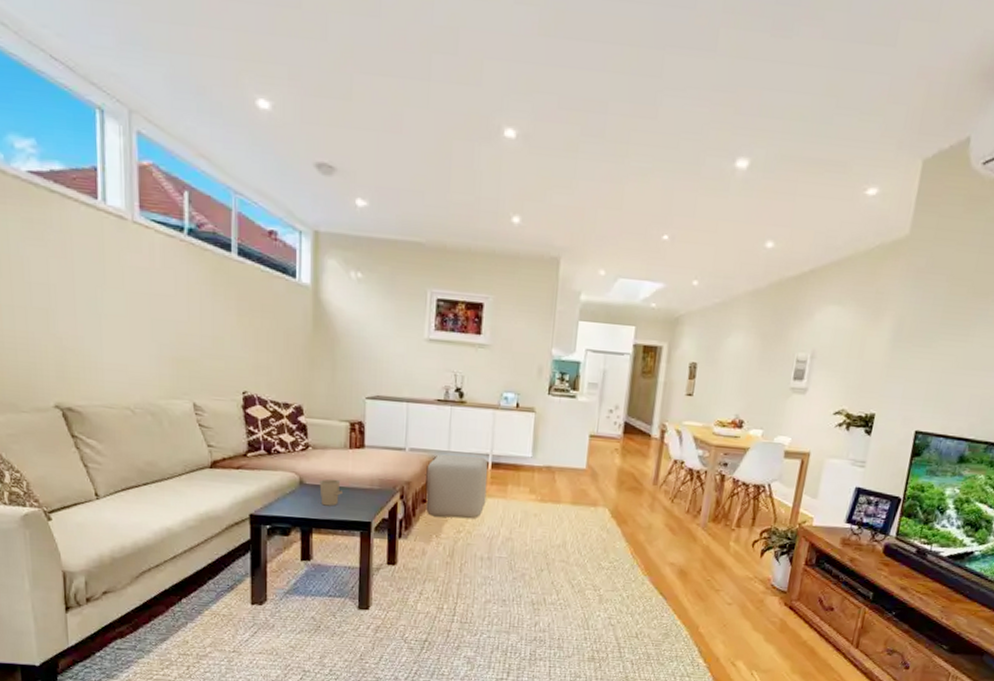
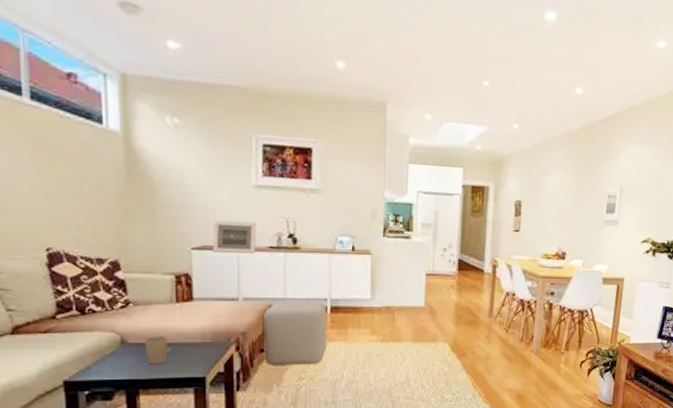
picture frame: none [385,371,426,406] -> present [212,220,256,253]

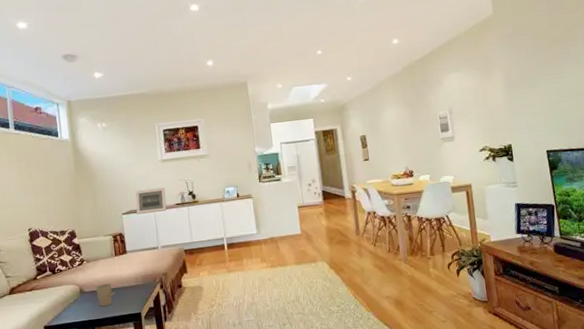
pouf: present [263,301,327,365] -> none [177,241,229,298]

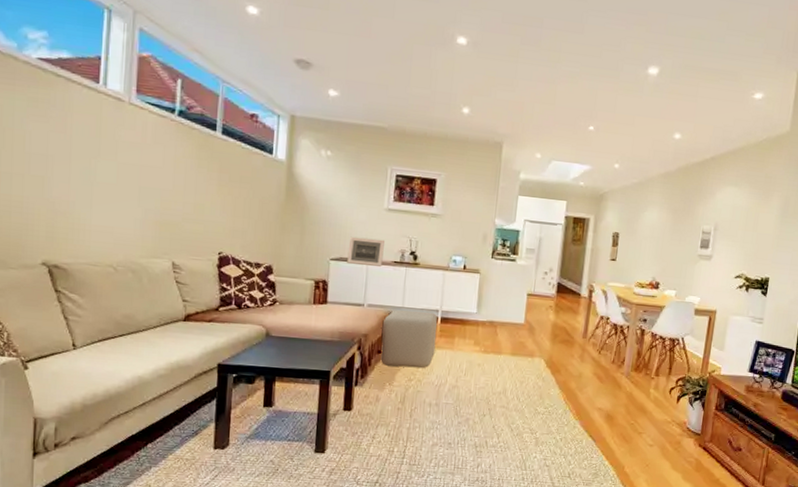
cup: present [95,283,116,307] -> none [284,331,306,357]
pouf: none [177,241,229,298] -> present [380,310,438,369]

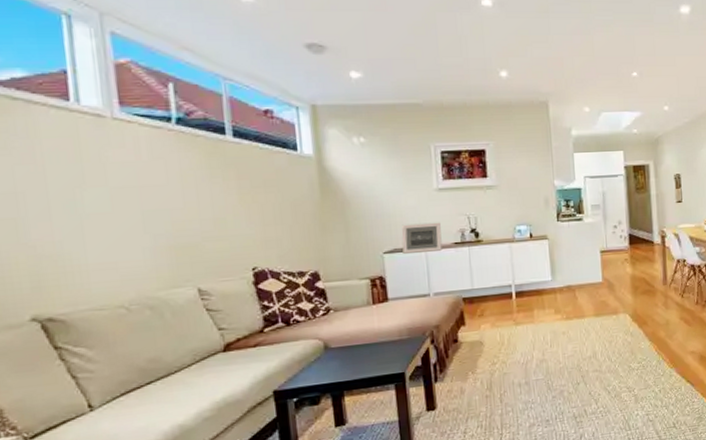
pouf: present [380,310,438,369] -> none [453,288,516,354]

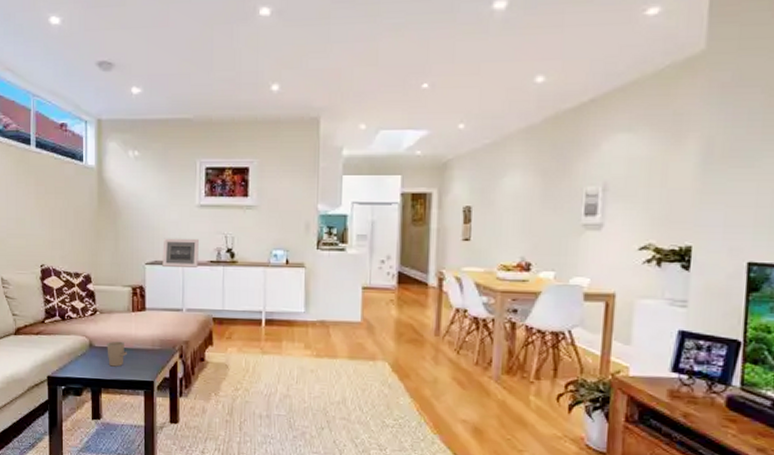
cup: none [345,337,372,366] -> present [107,341,128,367]

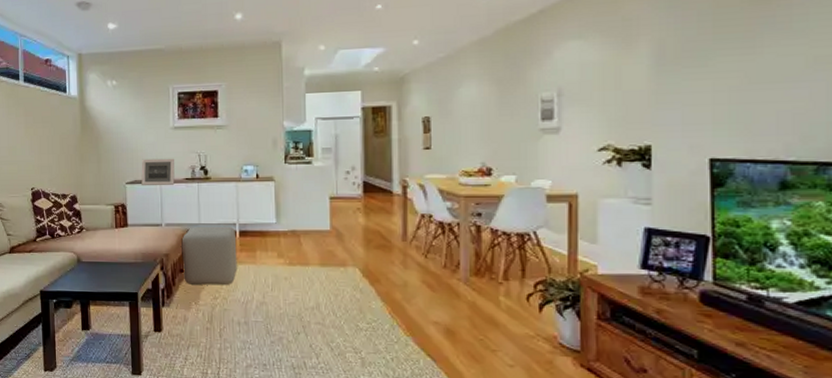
cup: present [107,341,128,367] -> none [93,256,113,280]
pouf: none [203,313,262,377] -> present [181,226,237,286]

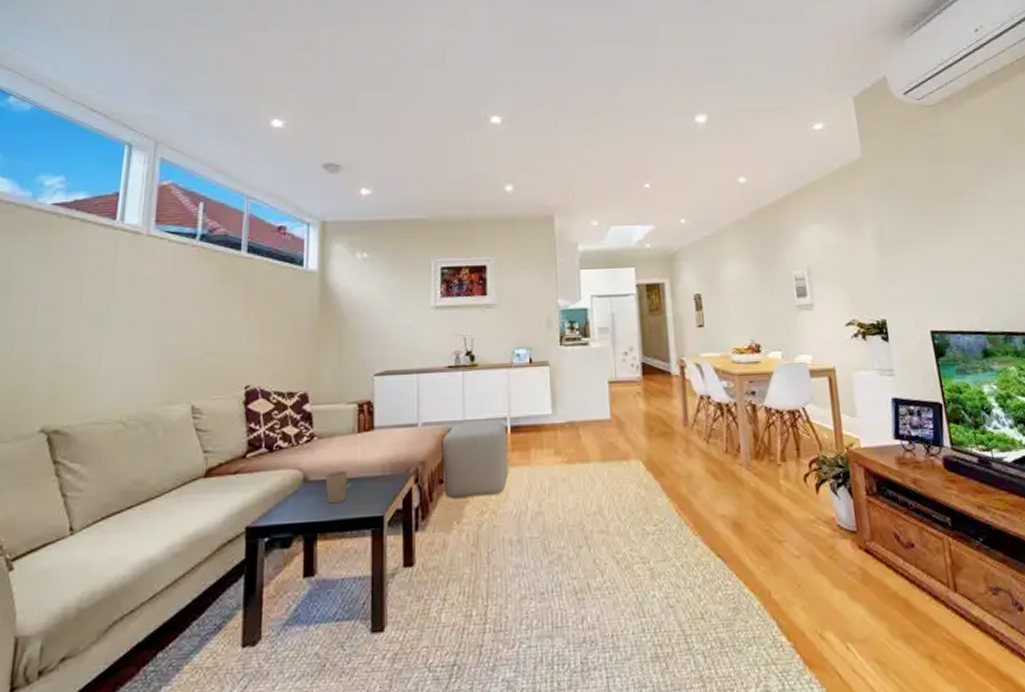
cup: none [93,256,113,280] -> present [325,470,352,504]
picture frame: present [141,158,175,185] -> none [394,342,435,377]

